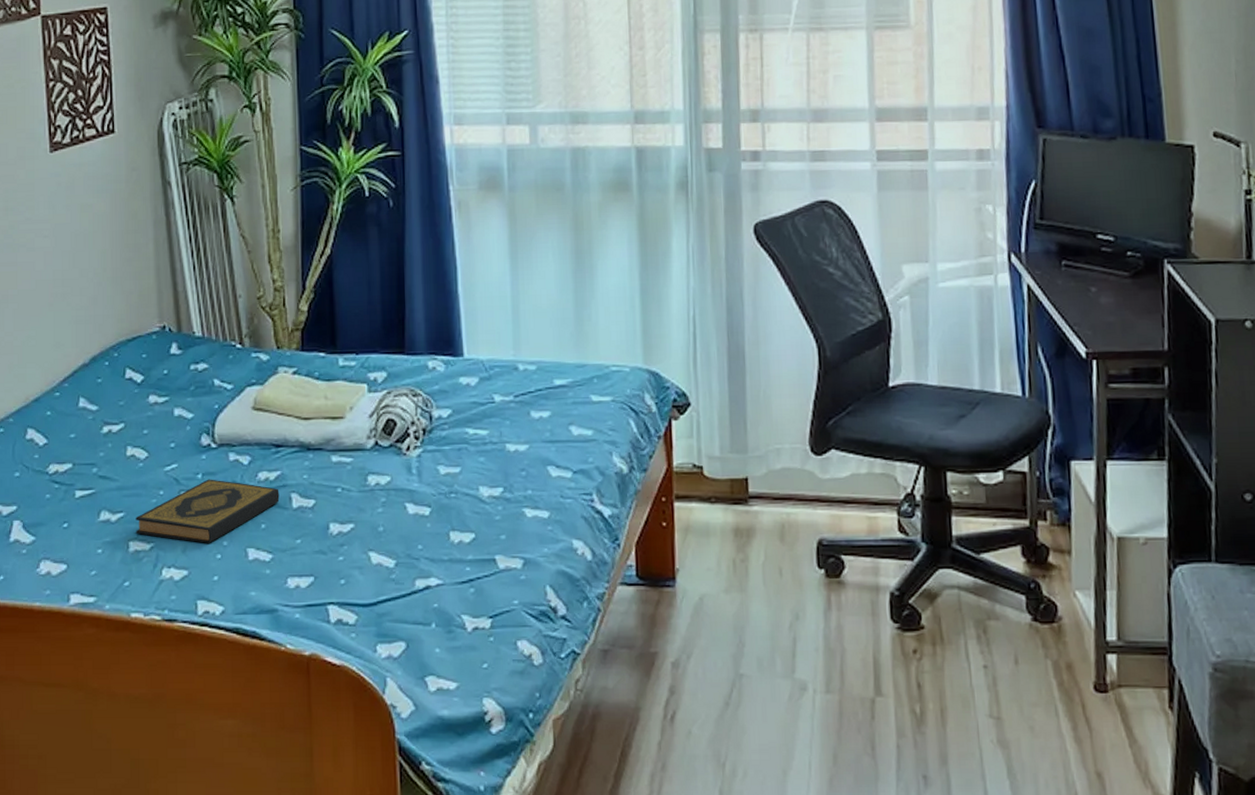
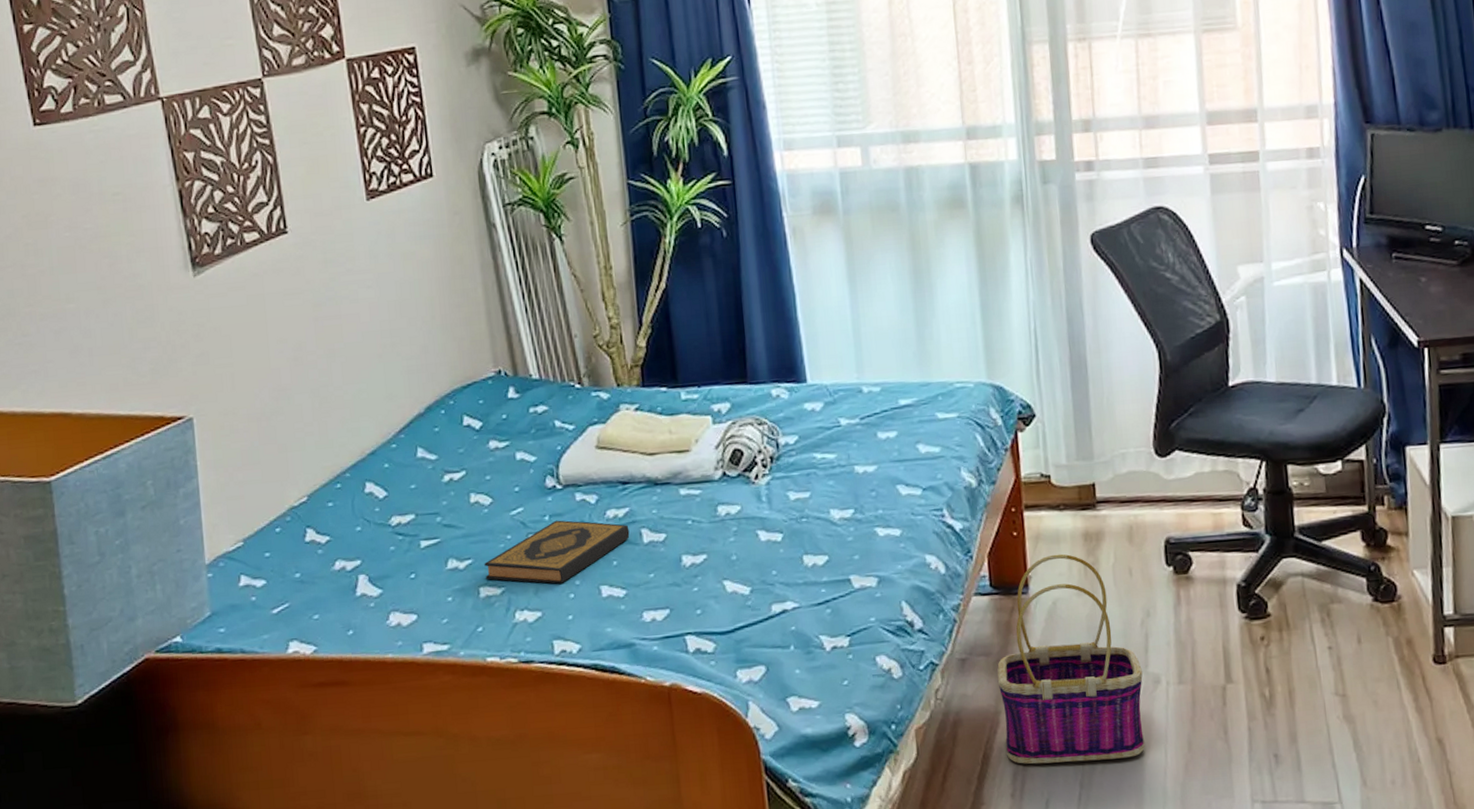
basket: none [639,548,790,767] -> present [997,554,1145,765]

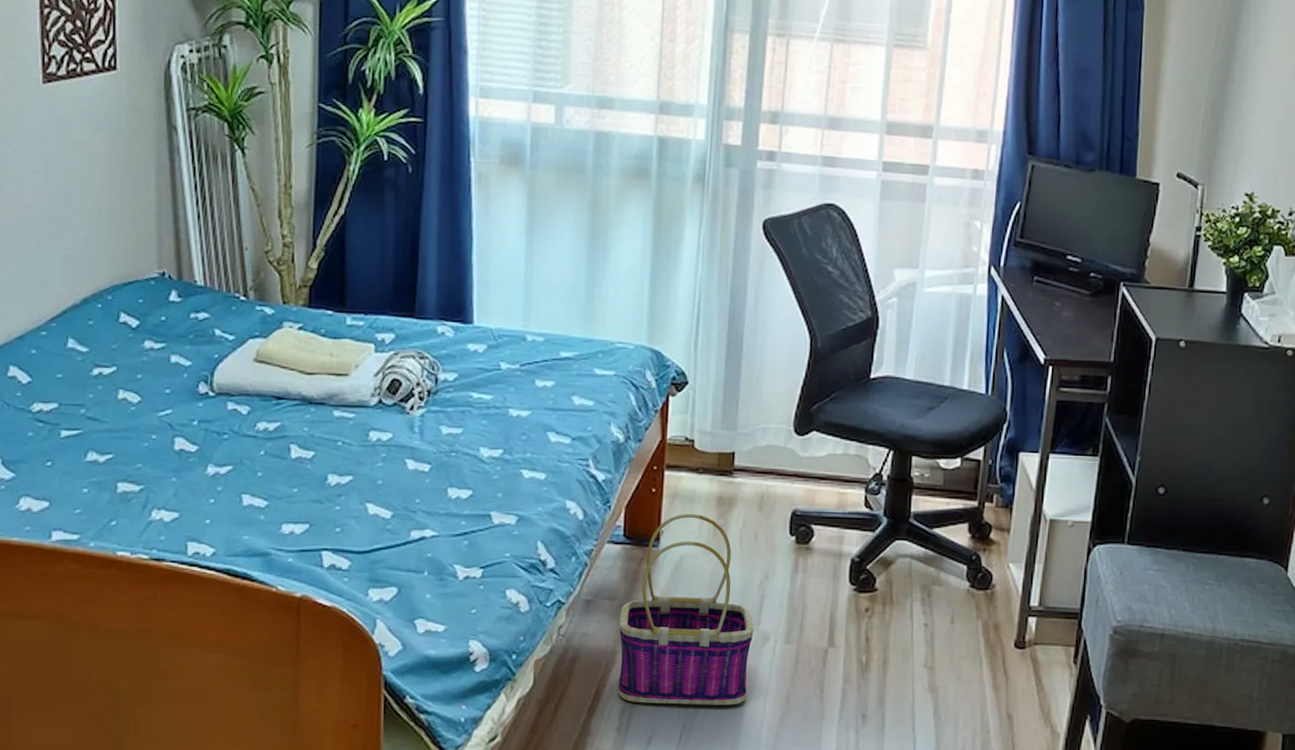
hardback book: present [484,520,630,584] -> none [125,426,278,488]

